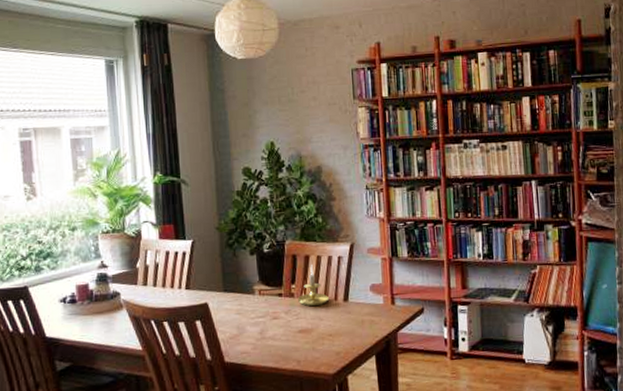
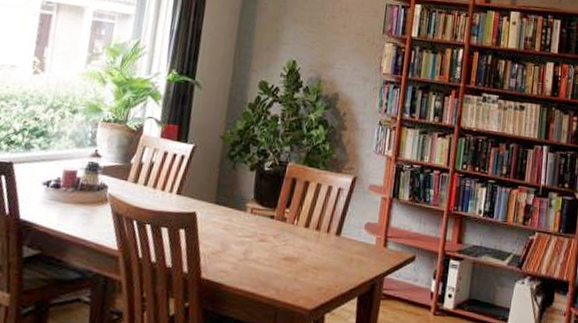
candle holder: present [298,265,330,307] -> none [289,191,322,236]

